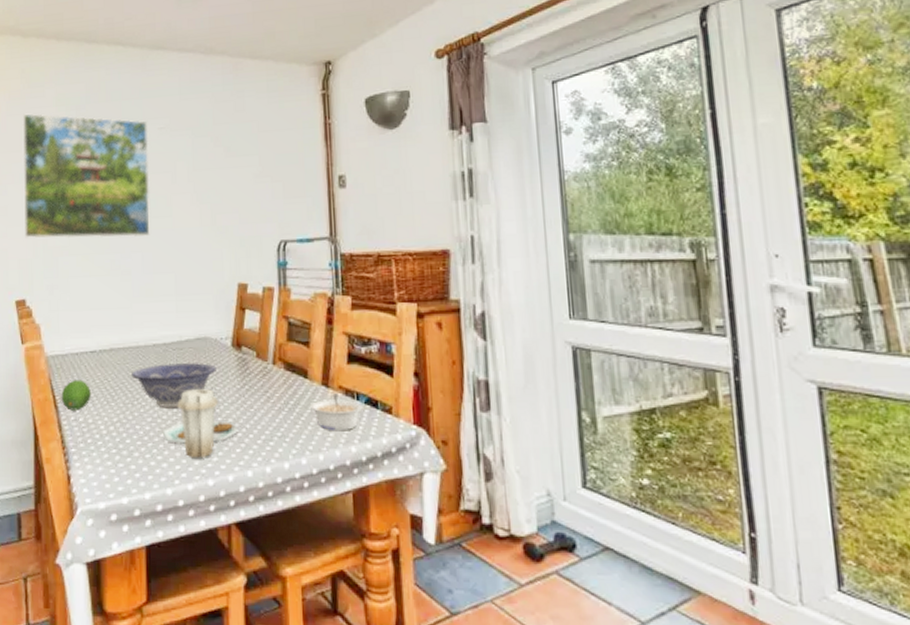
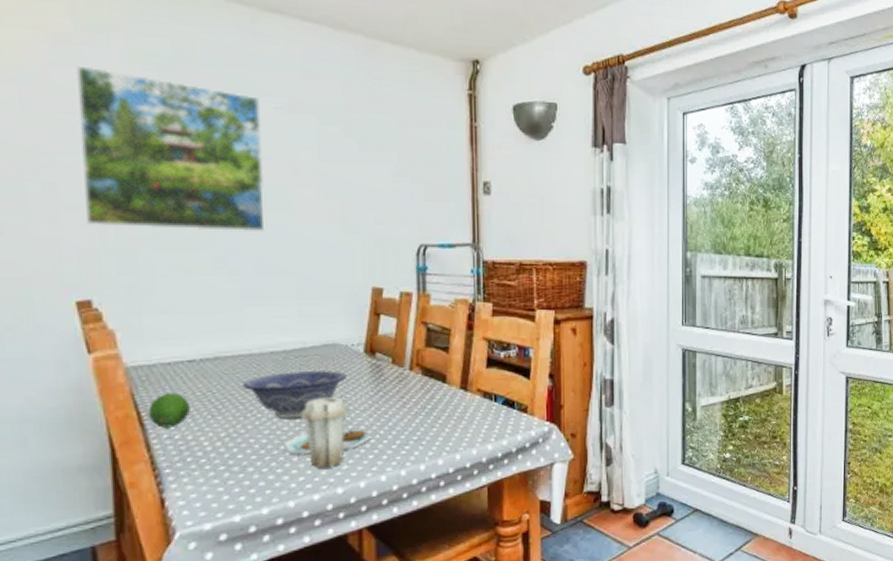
legume: present [310,393,363,432] -> none [448,396,500,432]

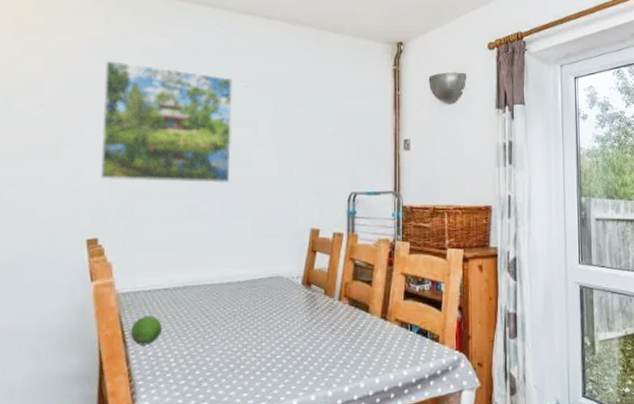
decorative bowl: present [243,369,347,420] -> none [204,298,287,341]
plate: present [282,397,372,468] -> none [231,323,305,386]

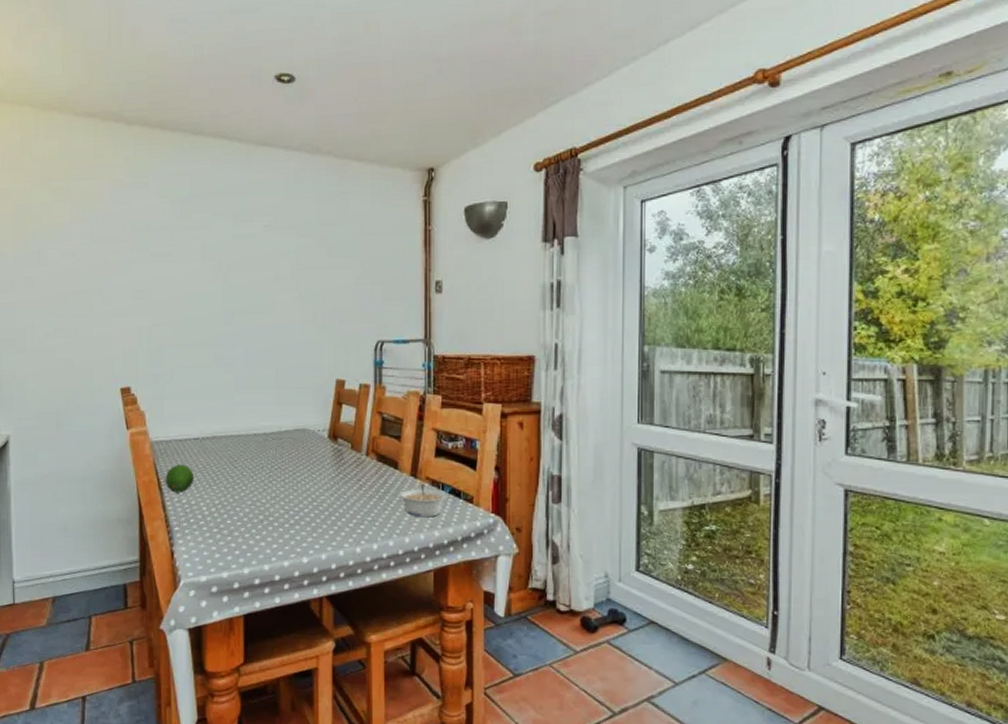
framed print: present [101,60,233,184] -> none [126,204,254,332]
legume: none [370,325,415,358] -> present [399,484,447,518]

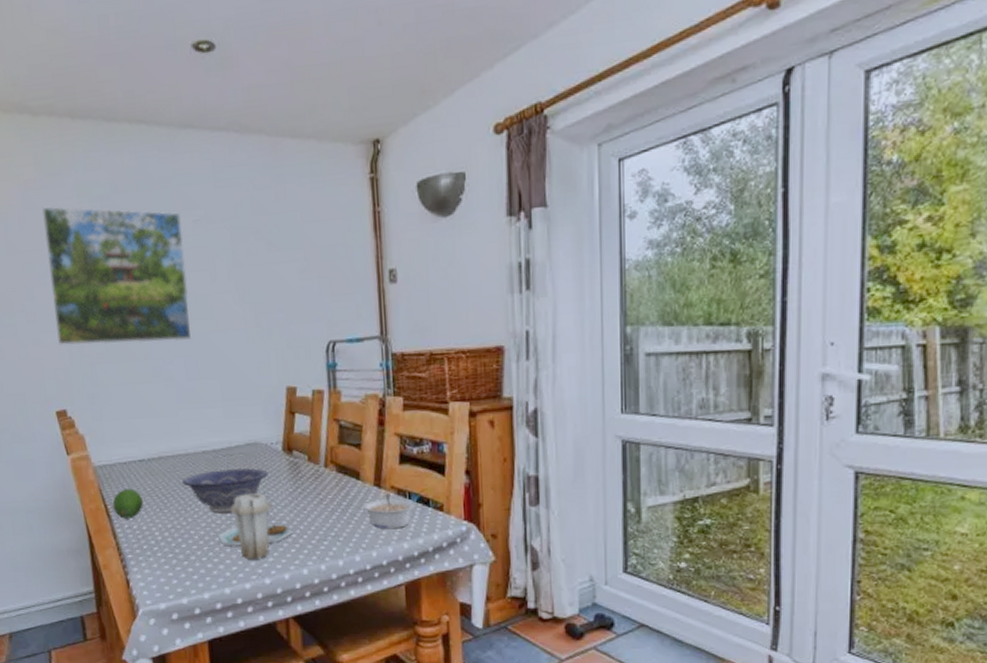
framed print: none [126,204,254,332] -> present [41,206,192,346]
decorative bowl: none [233,451,313,493] -> present [182,467,268,514]
plate: none [261,476,332,539] -> present [217,493,293,560]

